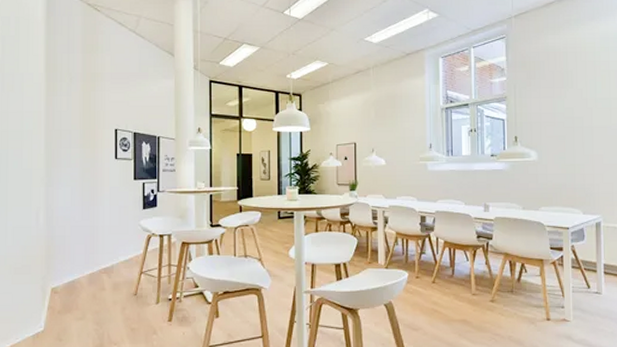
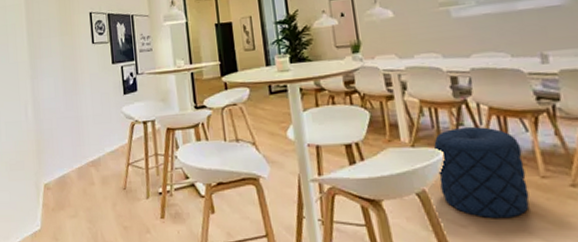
pouf: none [402,255,463,325] -> present [434,126,530,219]

